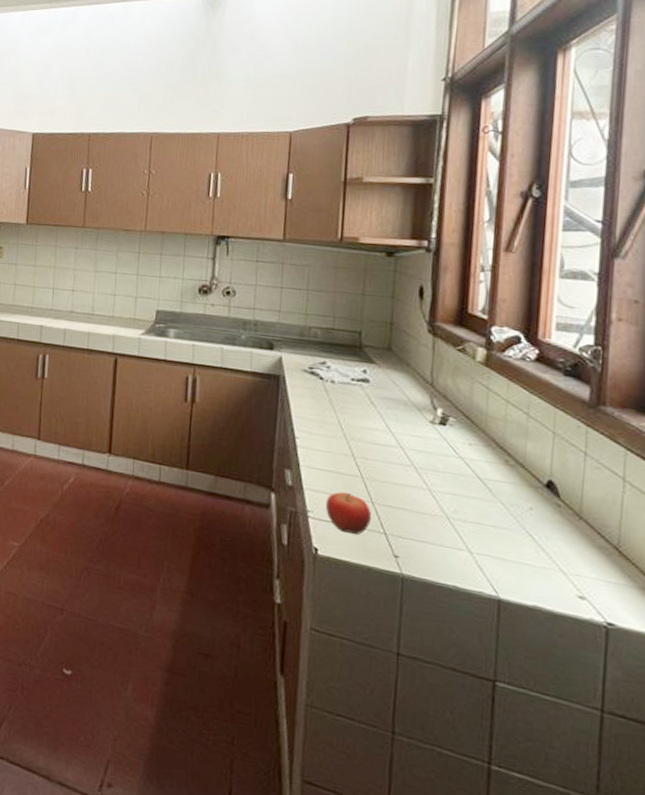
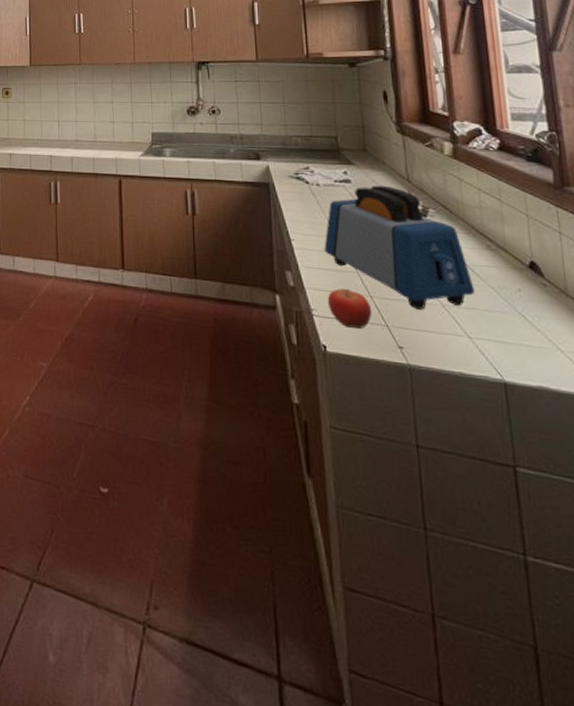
toaster: none [329,387,484,521] -> present [324,185,475,311]

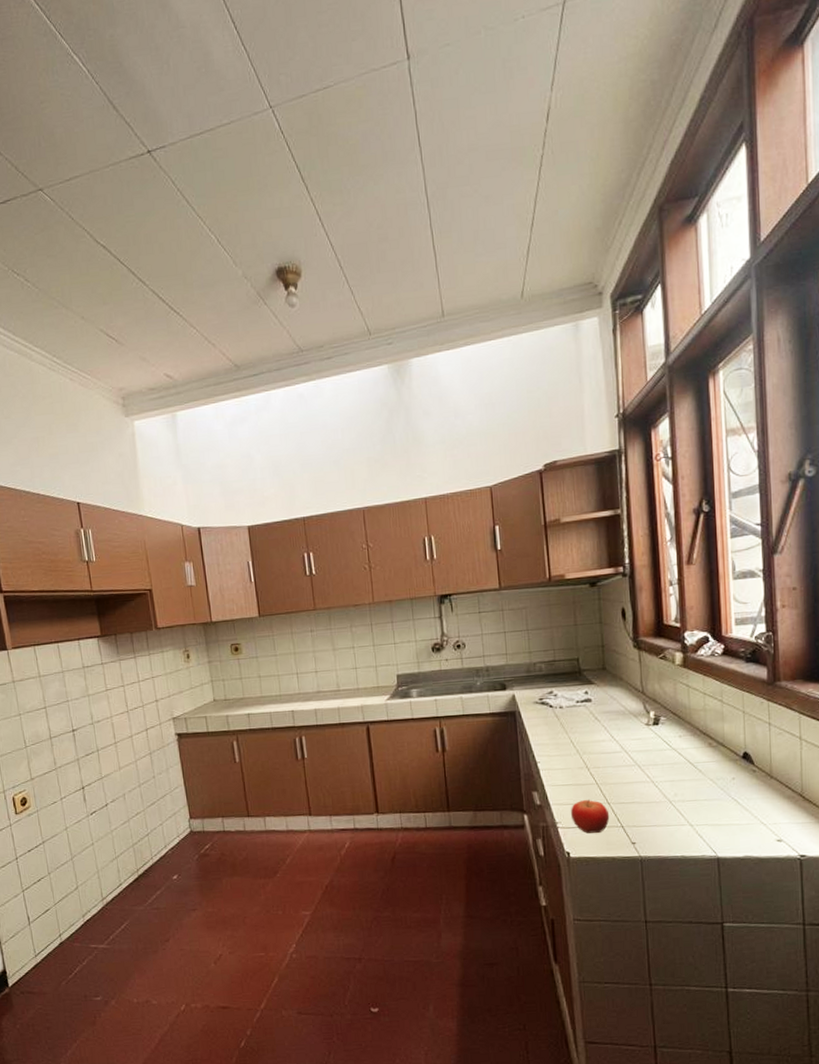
toaster: present [324,185,475,311] -> none [567,700,697,809]

